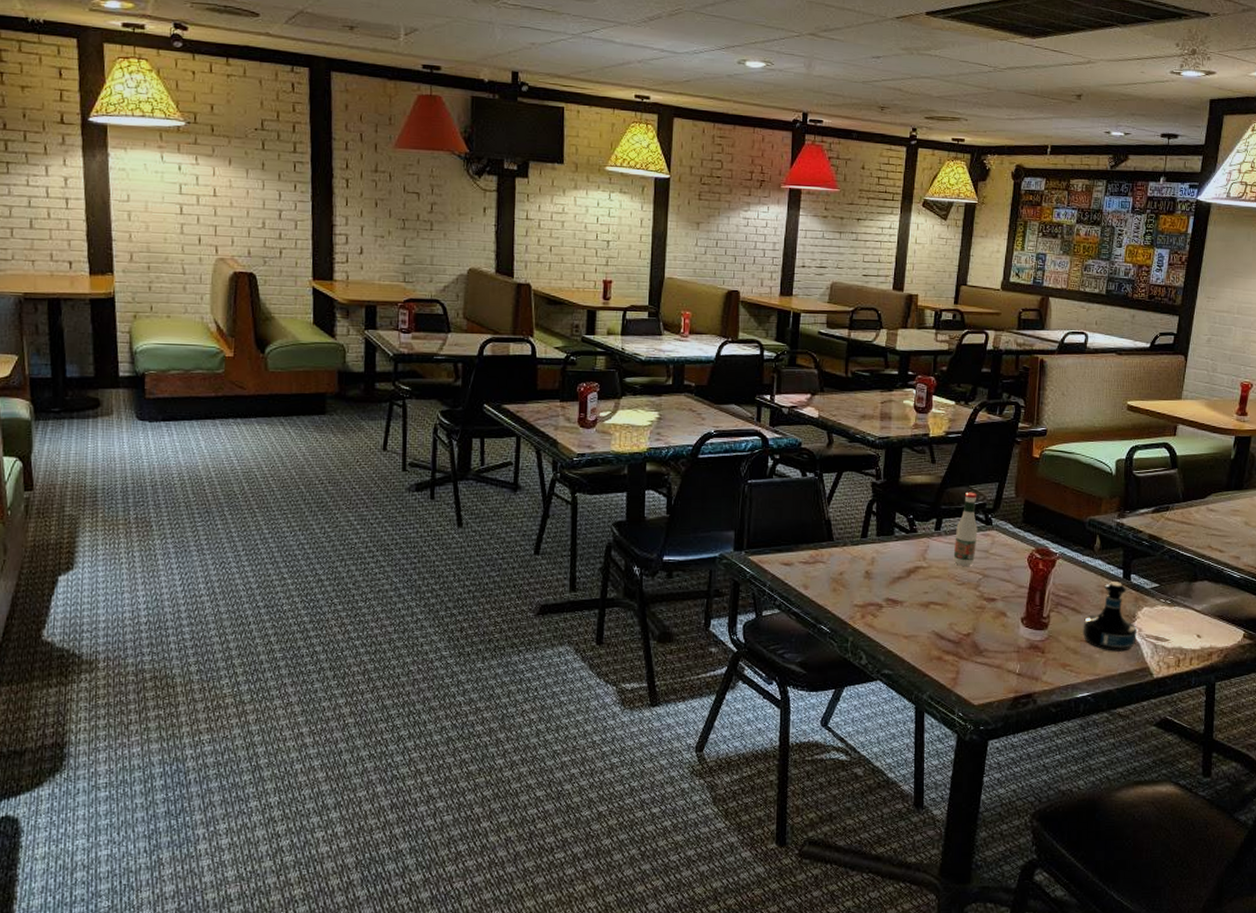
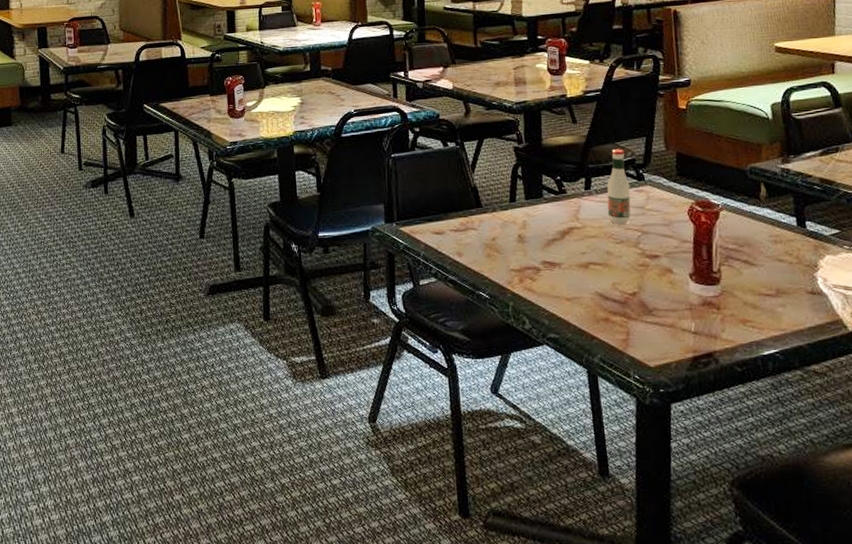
tequila bottle: present [1083,581,1137,652] -> none [759,230,822,304]

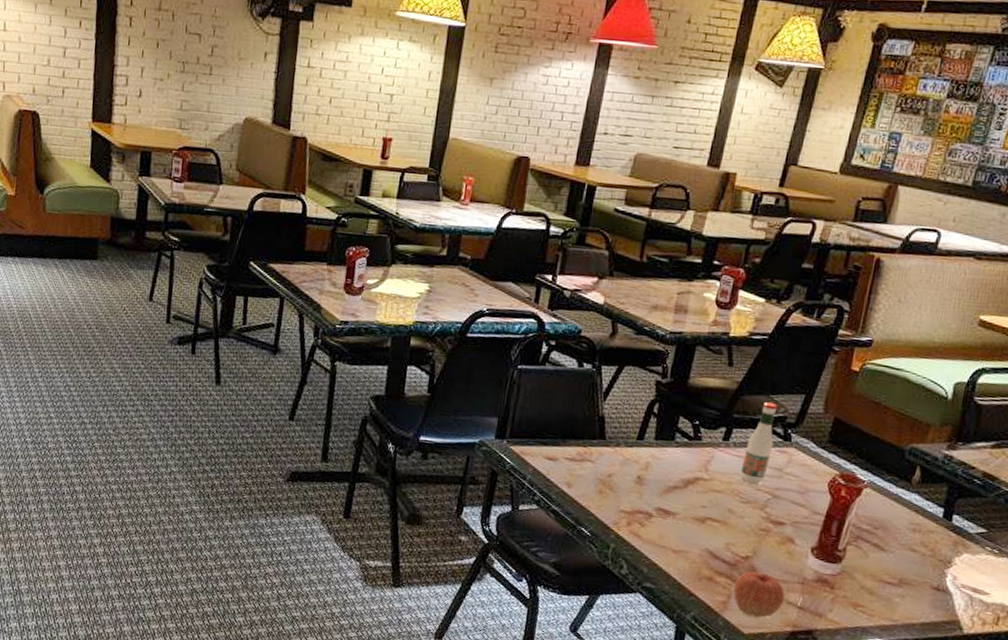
apple: none [629,306,679,350] -> present [733,571,786,619]

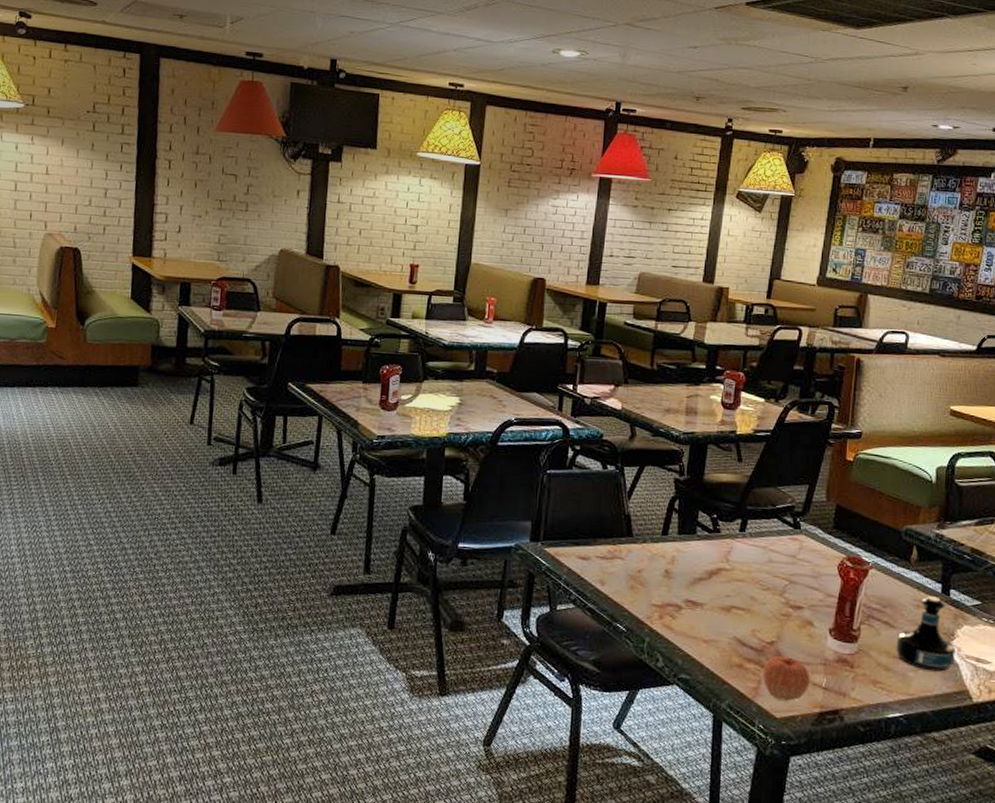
tabasco sauce: present [740,401,778,484] -> none [758,493,786,571]
tequila bottle: none [883,520,951,600] -> present [896,596,955,672]

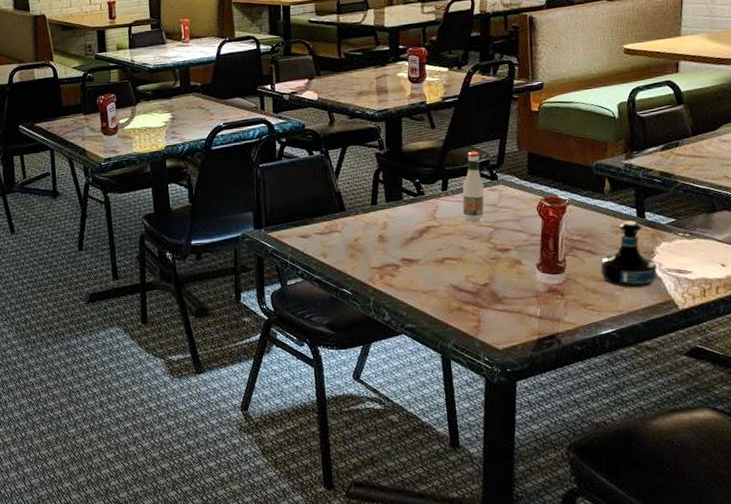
tabasco sauce: none [758,493,786,571] -> present [462,151,485,222]
apple: present [762,656,810,702] -> none [481,295,526,335]

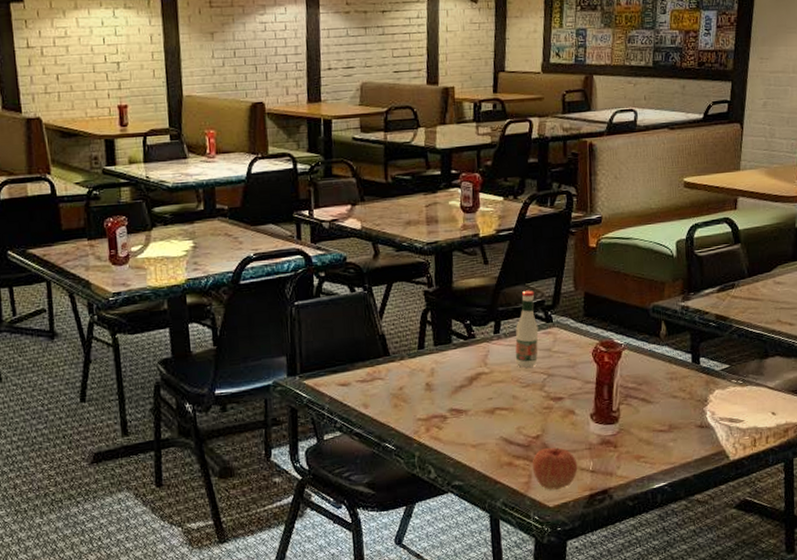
apple: none [481,295,526,335] -> present [532,447,578,491]
tequila bottle: present [600,220,657,288] -> none [654,366,710,439]

